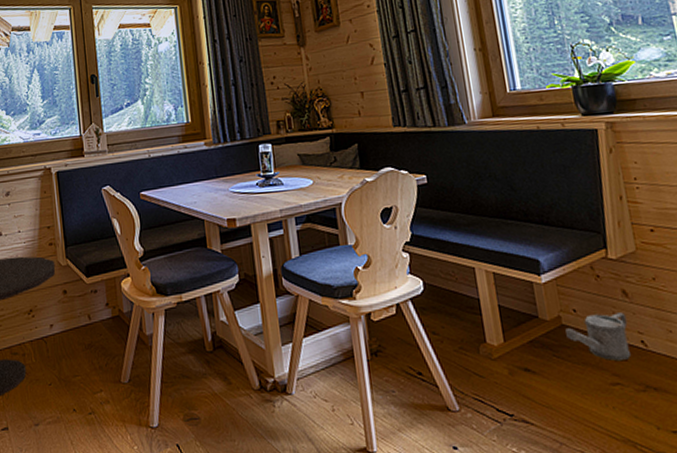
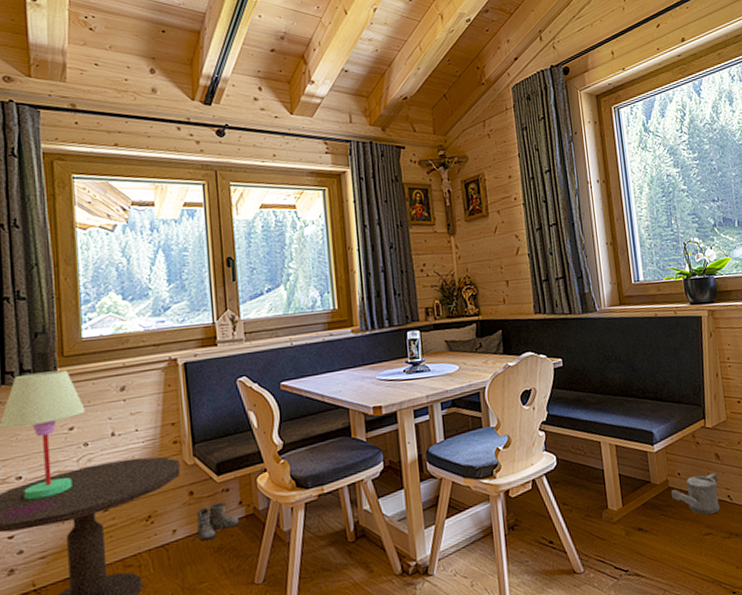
boots: none [66,302,107,337] -> present [192,502,240,541]

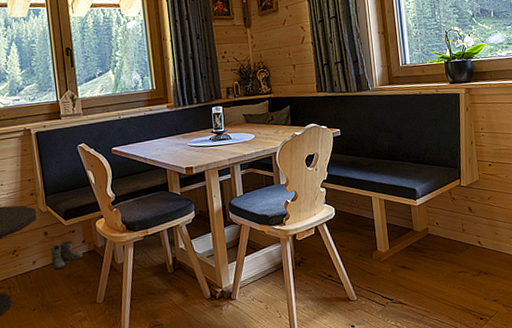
watering can: present [671,473,721,515] -> none [431,223,472,257]

